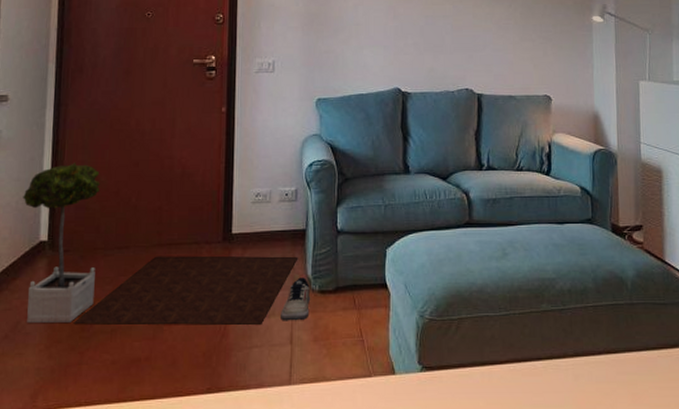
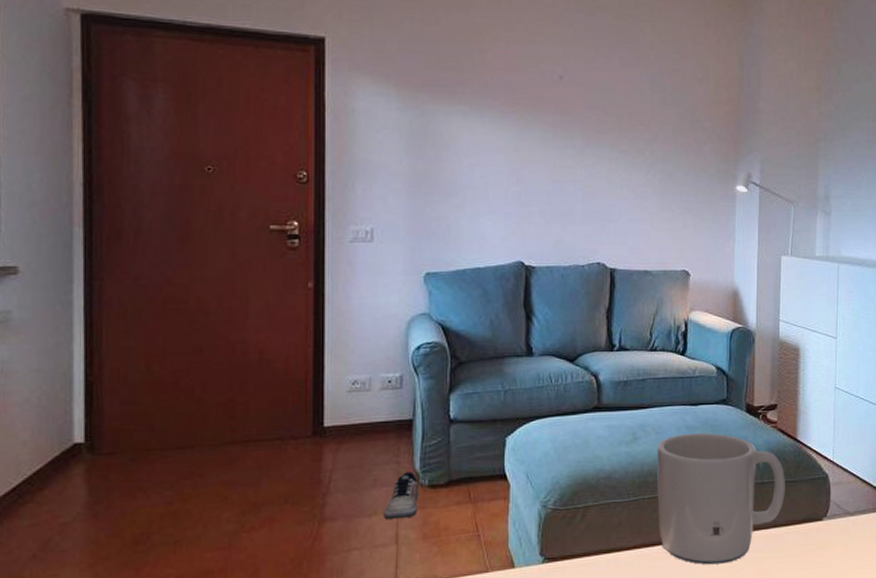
potted tree: present [23,163,101,323] -> none [47,349,153,539]
doormat: present [73,256,298,325] -> none [124,449,404,537]
mug: none [525,252,655,385] -> present [656,433,785,565]

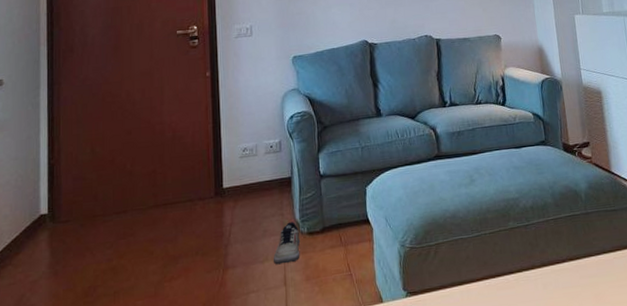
mug: present [656,433,785,565] -> none [491,171,609,292]

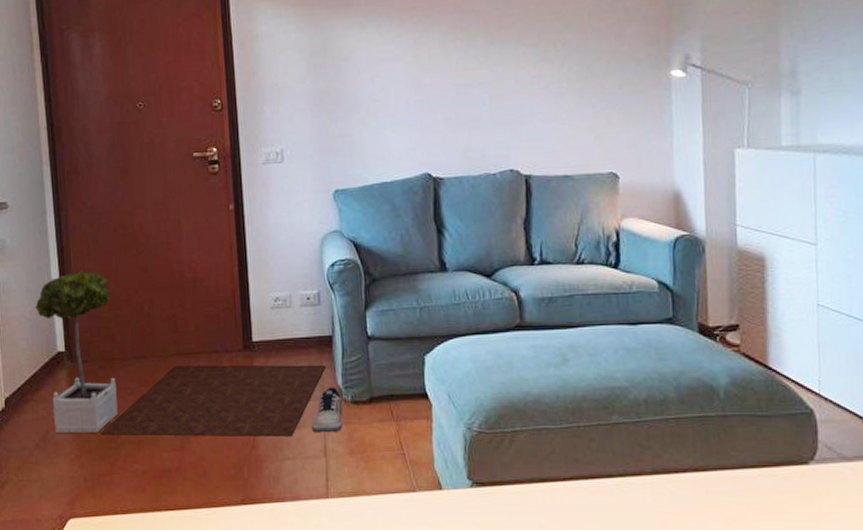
potted tree: none [22,137,96,295] -> present [35,270,118,433]
doormat: none [77,203,286,290] -> present [100,365,327,436]

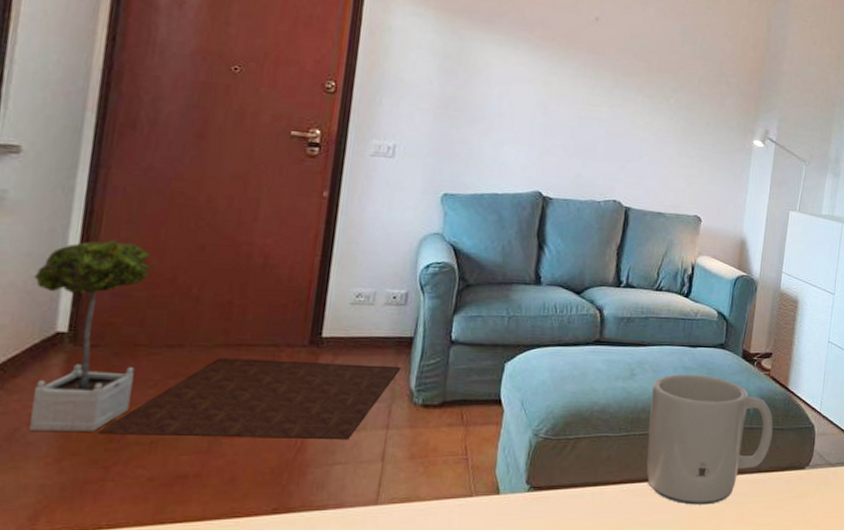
shoe: present [312,387,344,433] -> none [373,389,412,437]
mug: none [590,356,756,505] -> present [646,374,774,505]

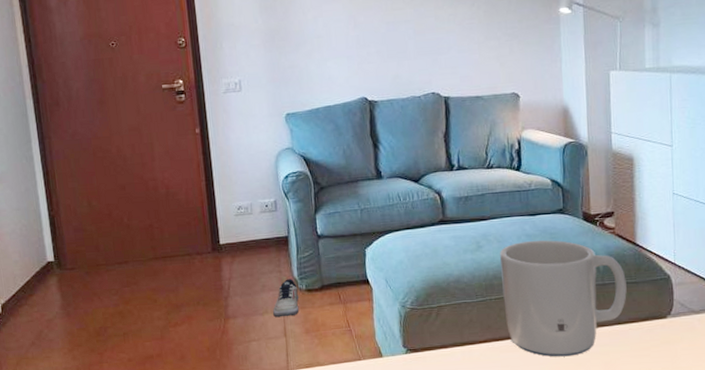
potted tree: present [29,239,151,431] -> none [25,190,104,331]
doormat: present [97,358,402,439] -> none [89,261,284,330]
shoe: none [373,389,412,437] -> present [273,279,299,318]

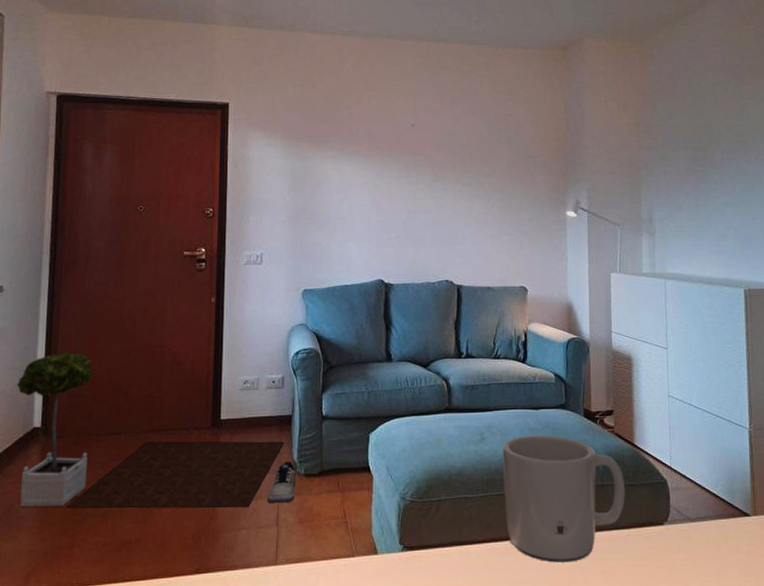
potted tree: none [25,190,104,331] -> present [17,351,93,507]
doormat: none [89,261,284,330] -> present [65,441,285,508]

